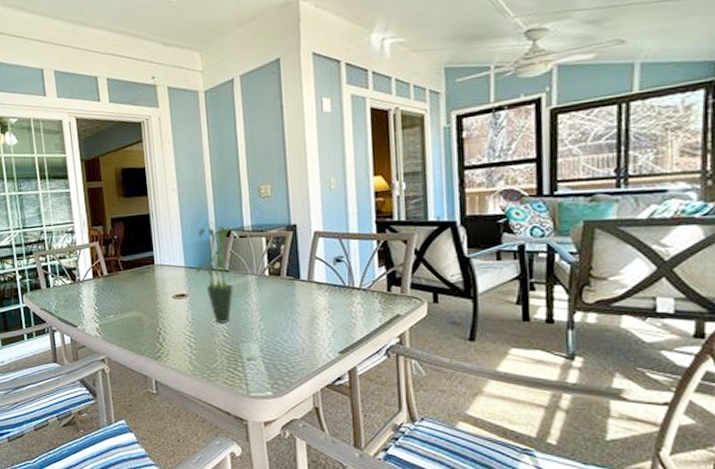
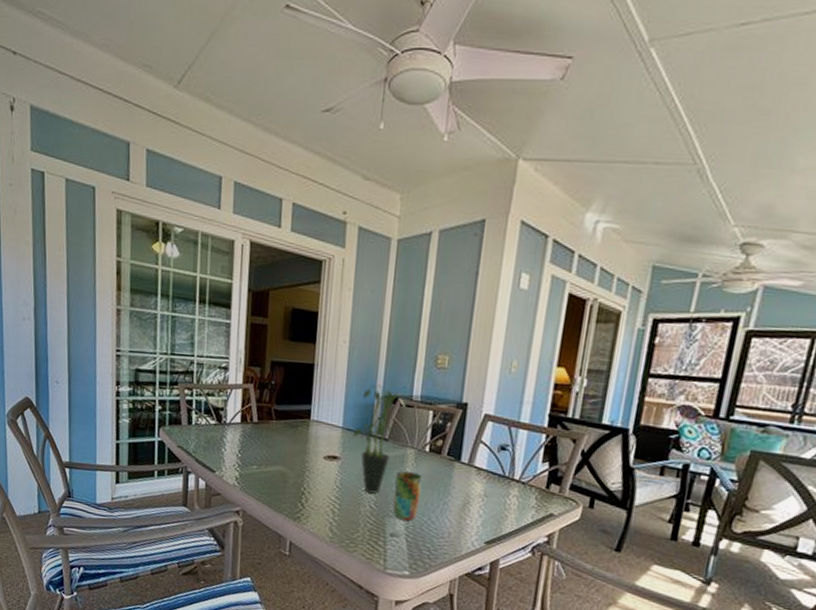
cup: none [241,297,269,344] -> present [392,471,423,521]

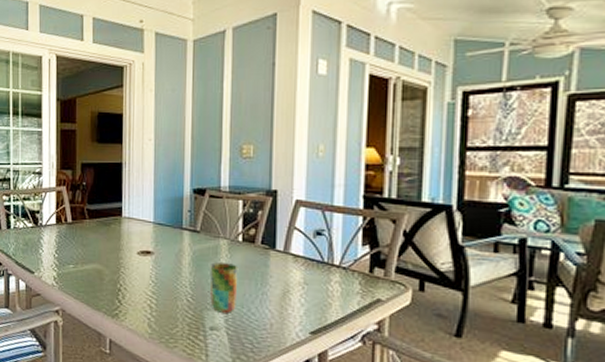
potted plant: present [352,384,406,494] -> none [164,178,215,287]

